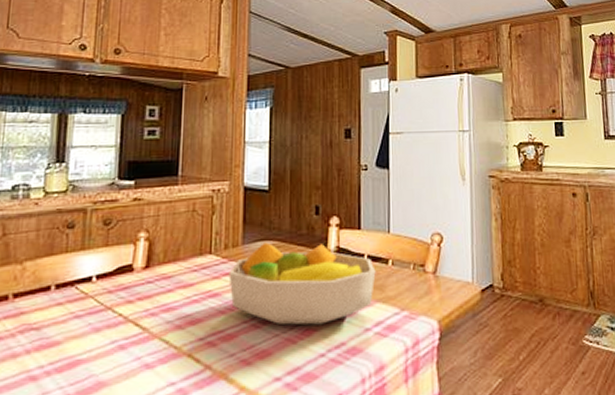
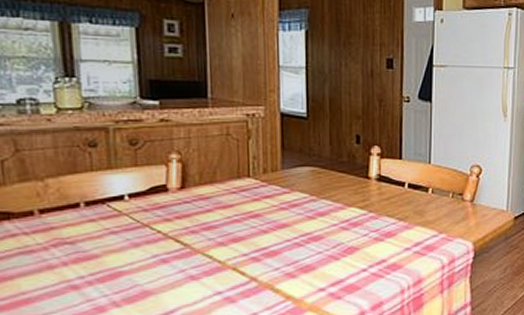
fruit bowl: present [228,242,376,326] -> none [269,168,416,245]

